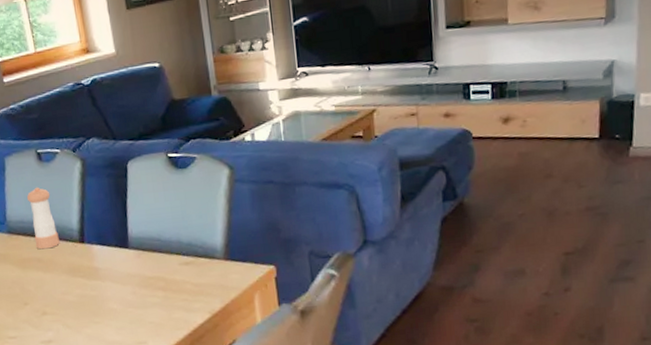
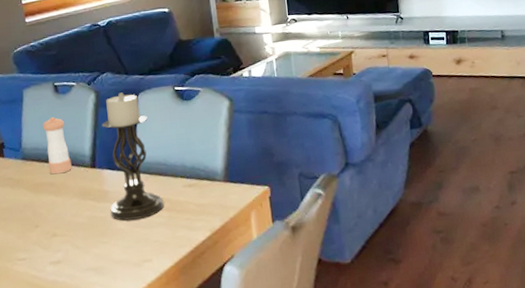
candle holder: none [89,160,159,300] -> present [101,92,165,221]

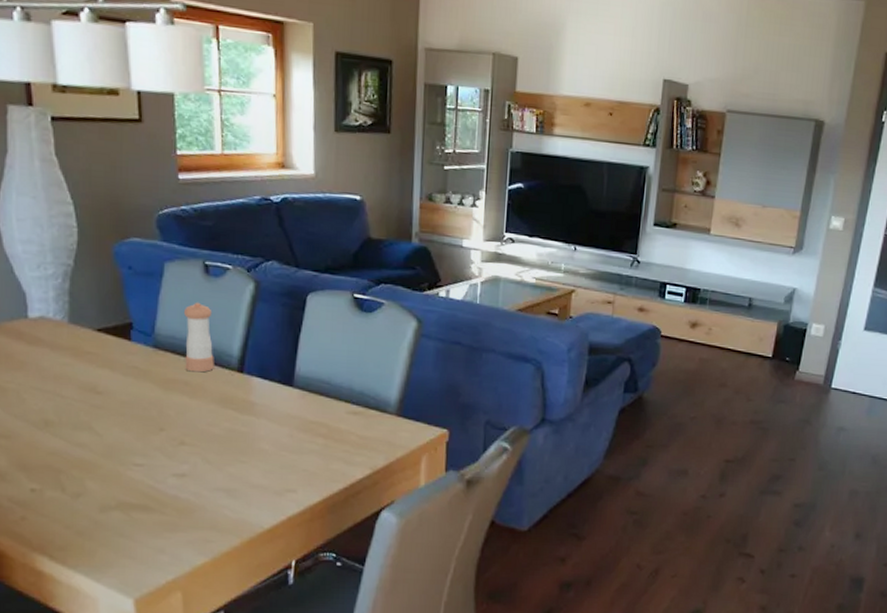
candle holder: present [101,92,165,221] -> none [254,288,321,442]

